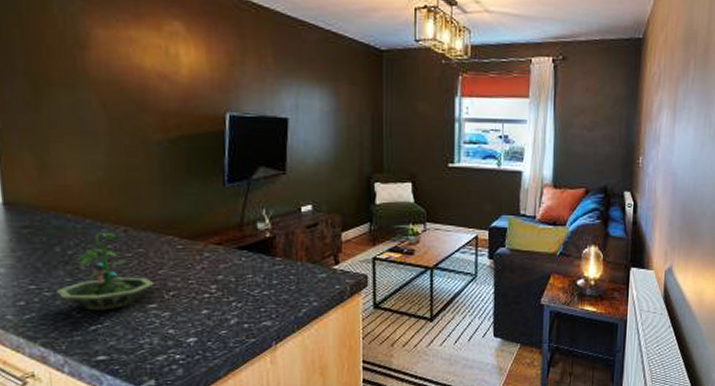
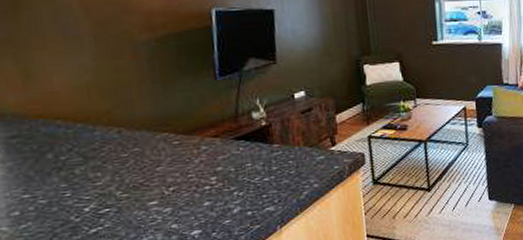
terrarium: present [57,232,155,311] -> none [52,134,154,214]

